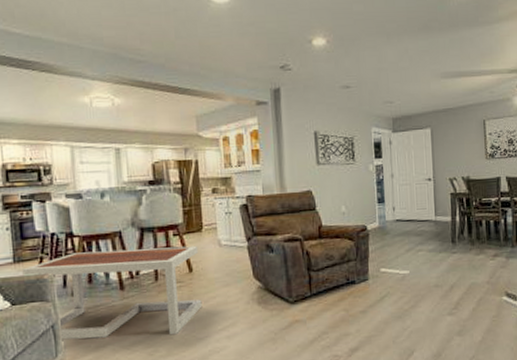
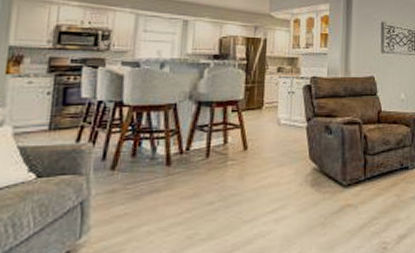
coffee table: present [22,245,202,340] -> none [57,123,256,219]

